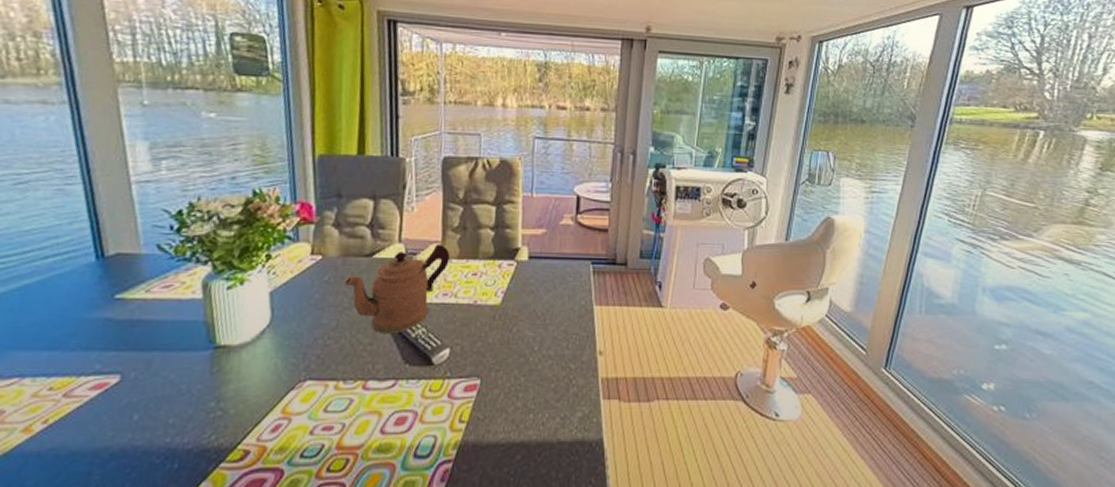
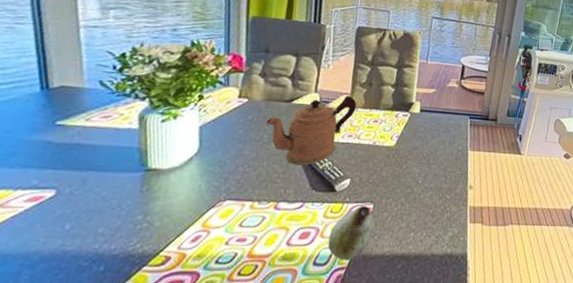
fruit: none [429,382,484,451] -> present [327,206,375,261]

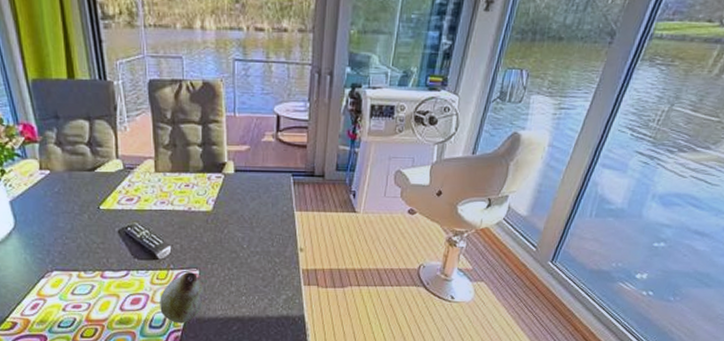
coffeepot: present [266,95,357,166] -> none [74,159,163,235]

